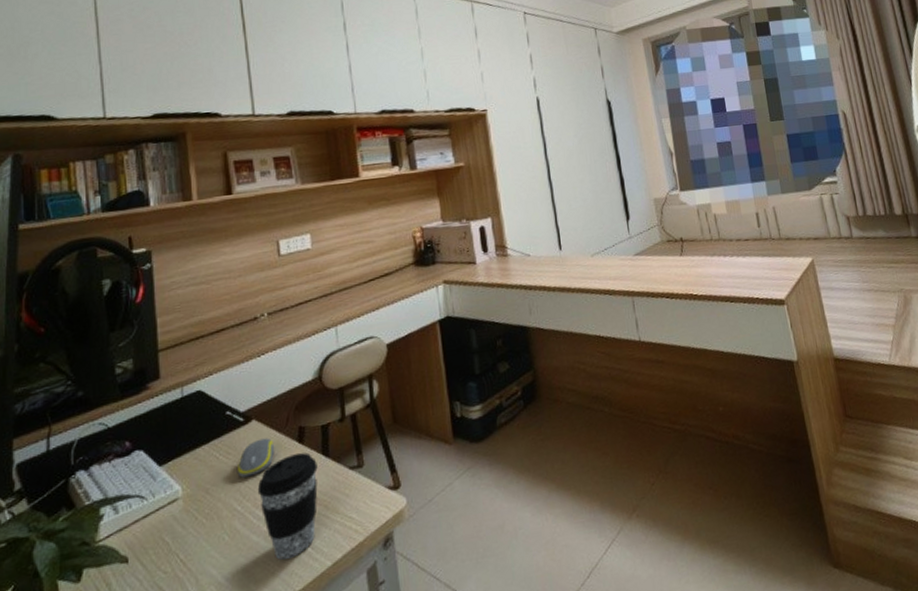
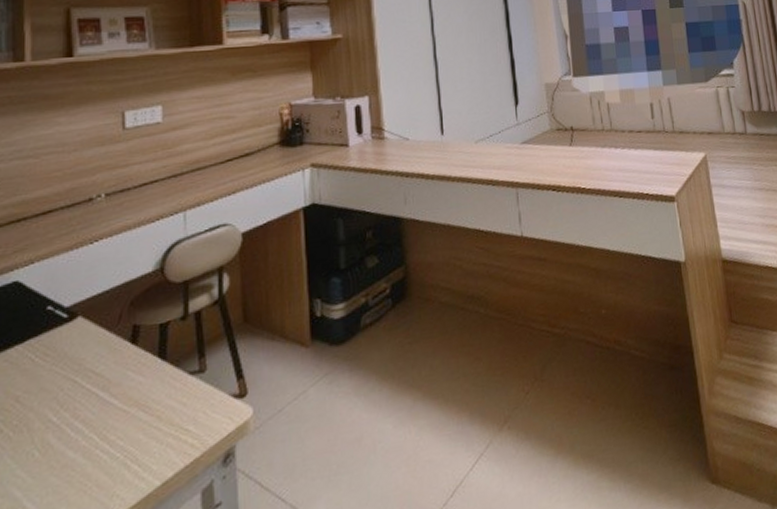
computer mouse: present [237,438,275,478] -> none [55,337,103,384]
coffee cup: present [257,452,318,560] -> none [78,355,152,480]

